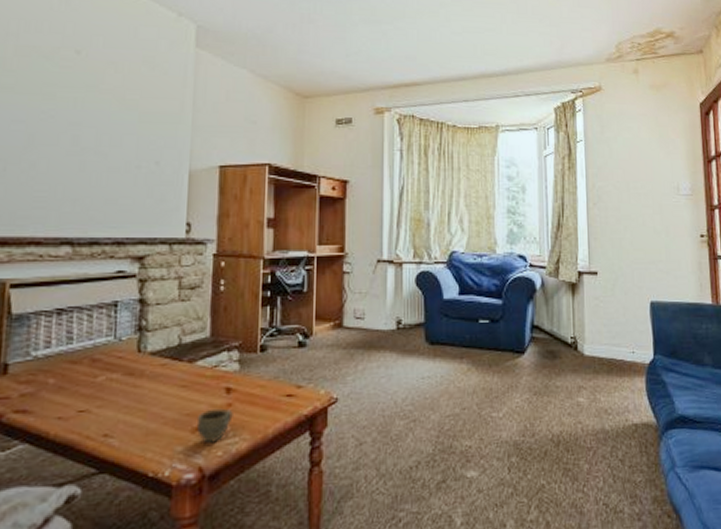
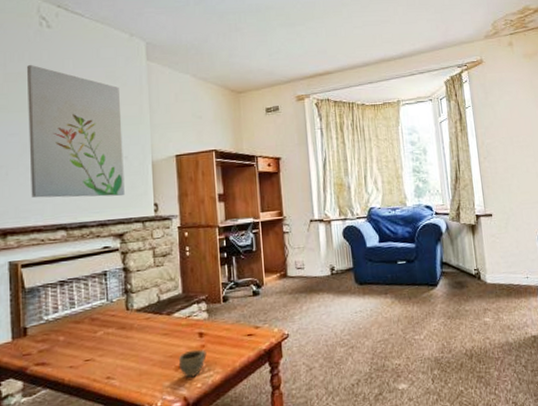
wall art: none [33,37,158,210] -> present [26,64,125,198]

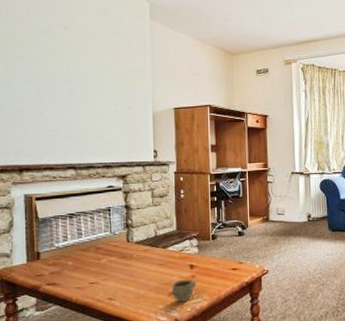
wall art: present [26,64,125,198] -> none [40,18,128,142]

